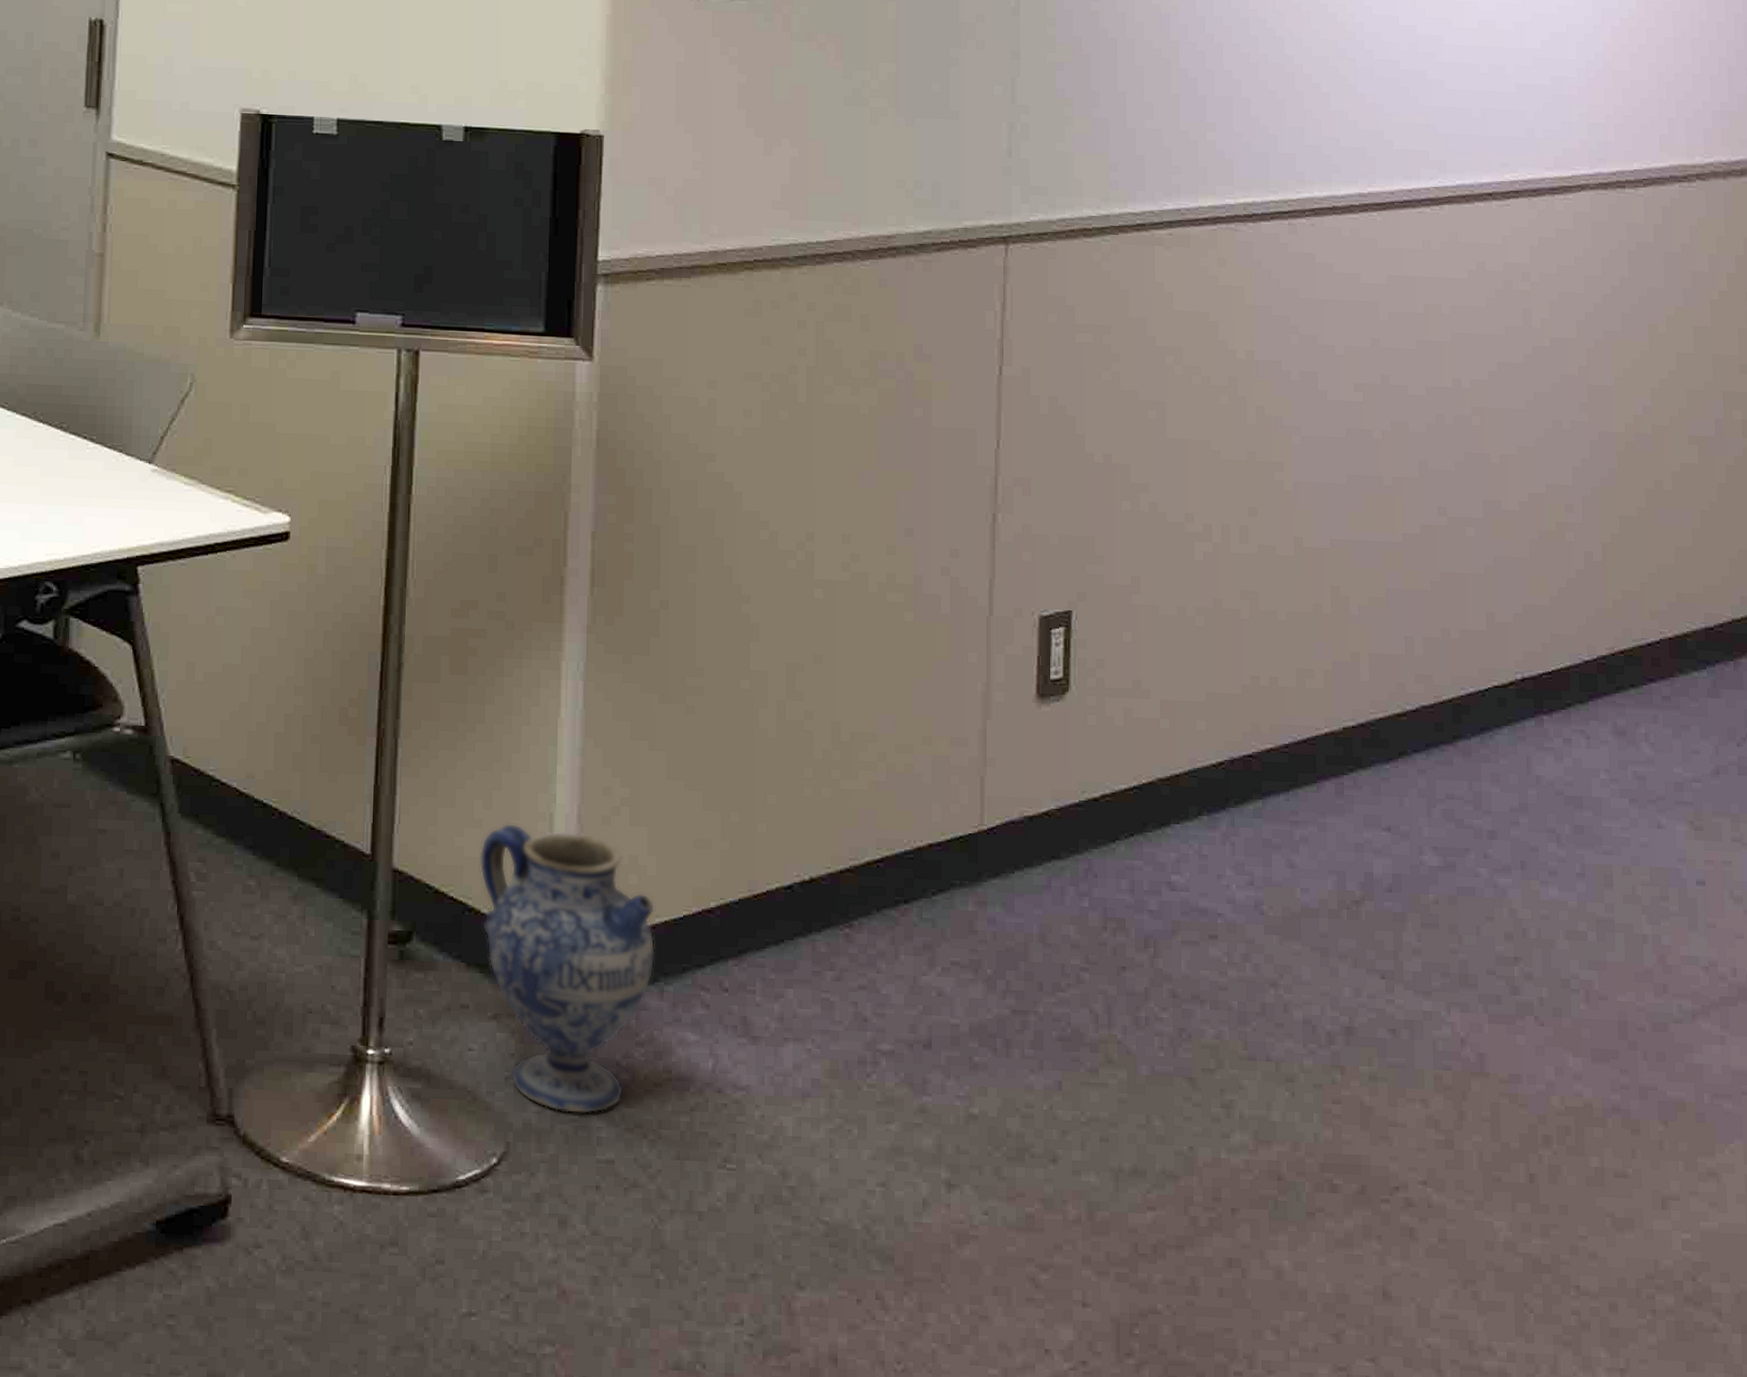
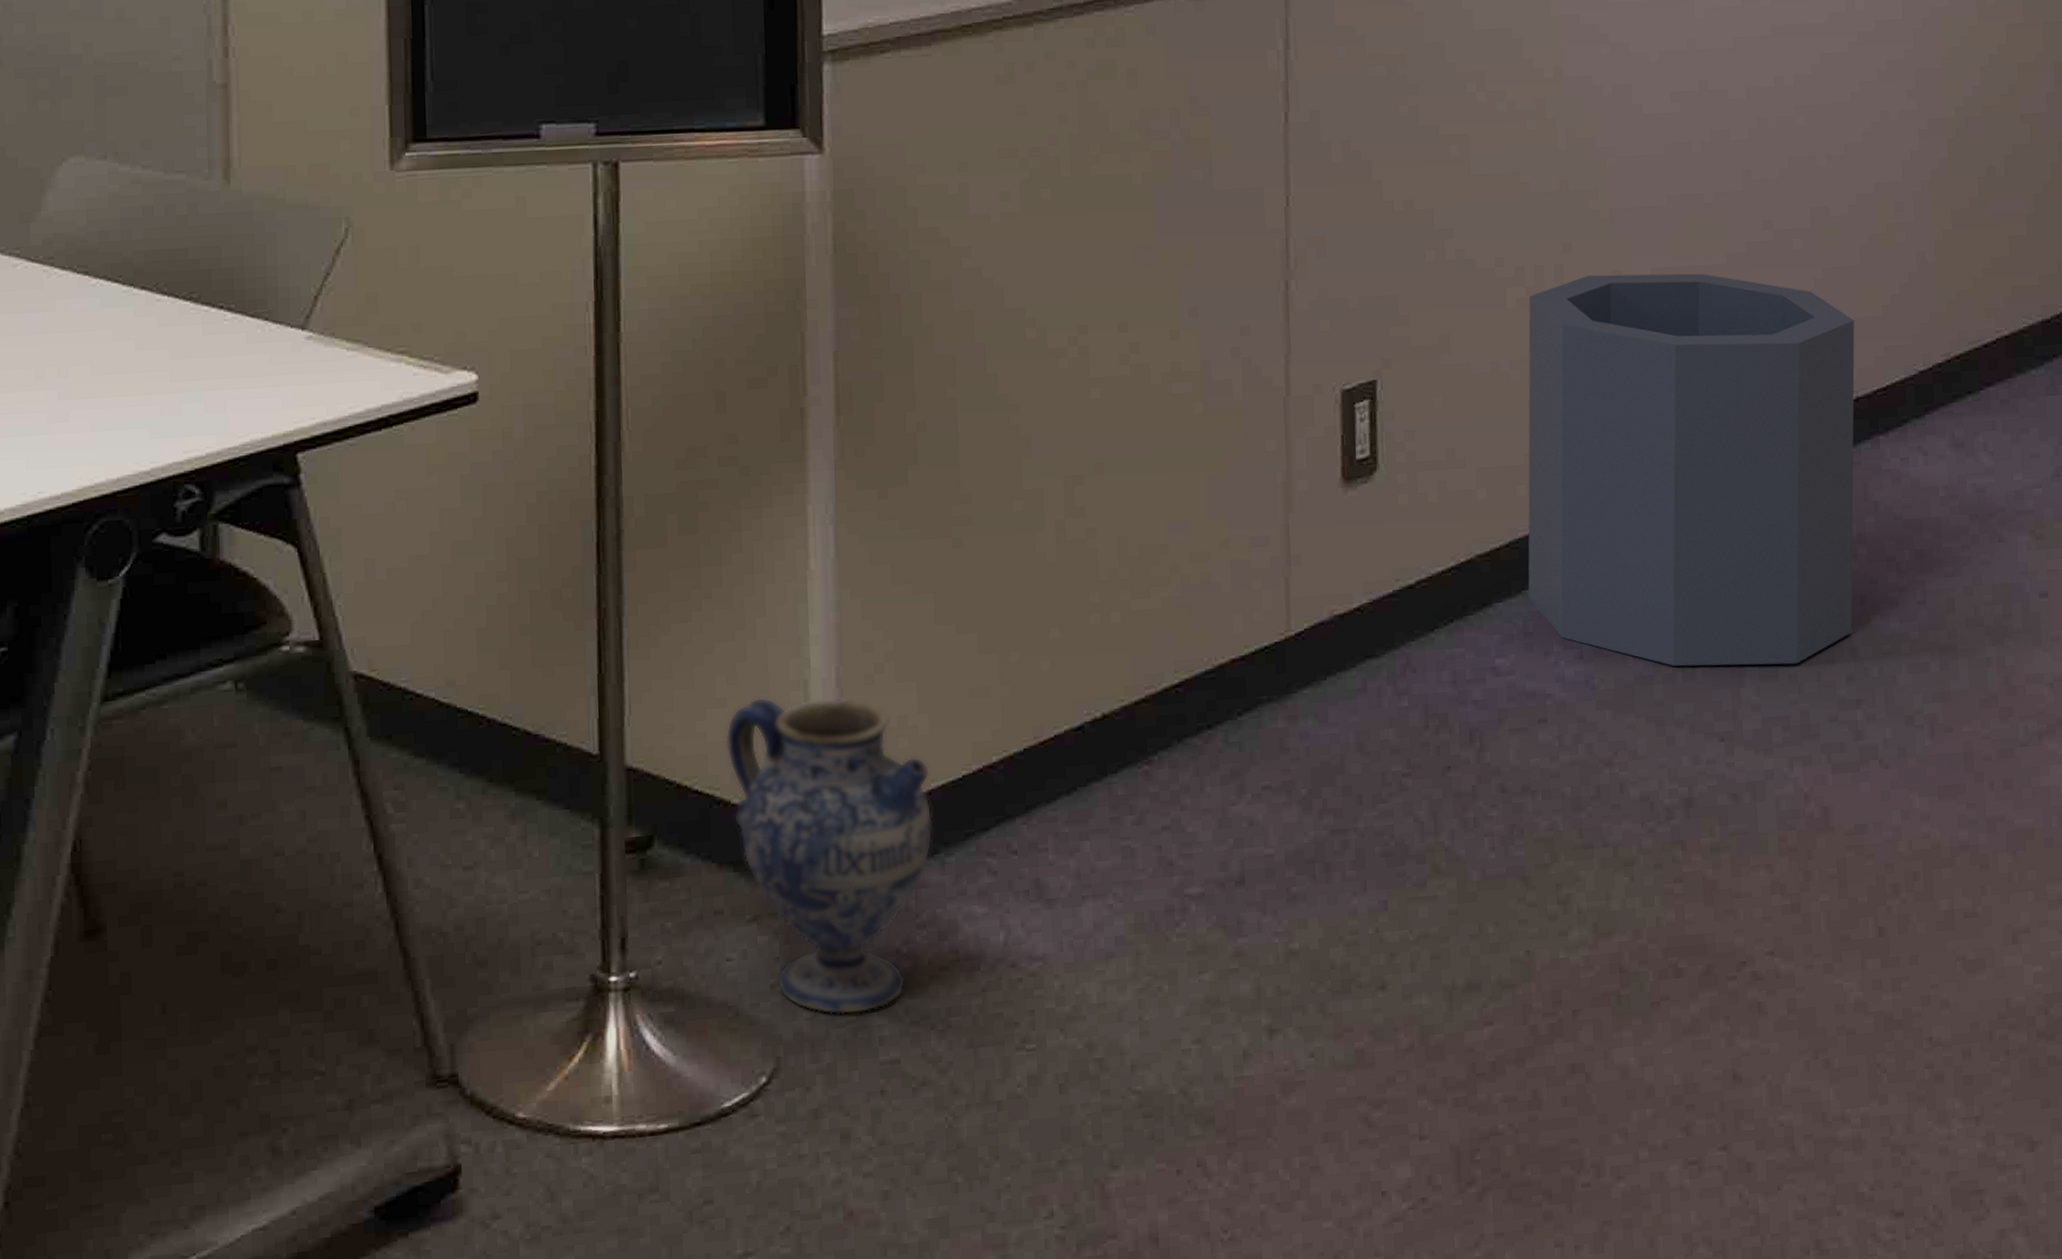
trash can: none [1205,538,1523,916] -> present [1528,273,1855,666]

